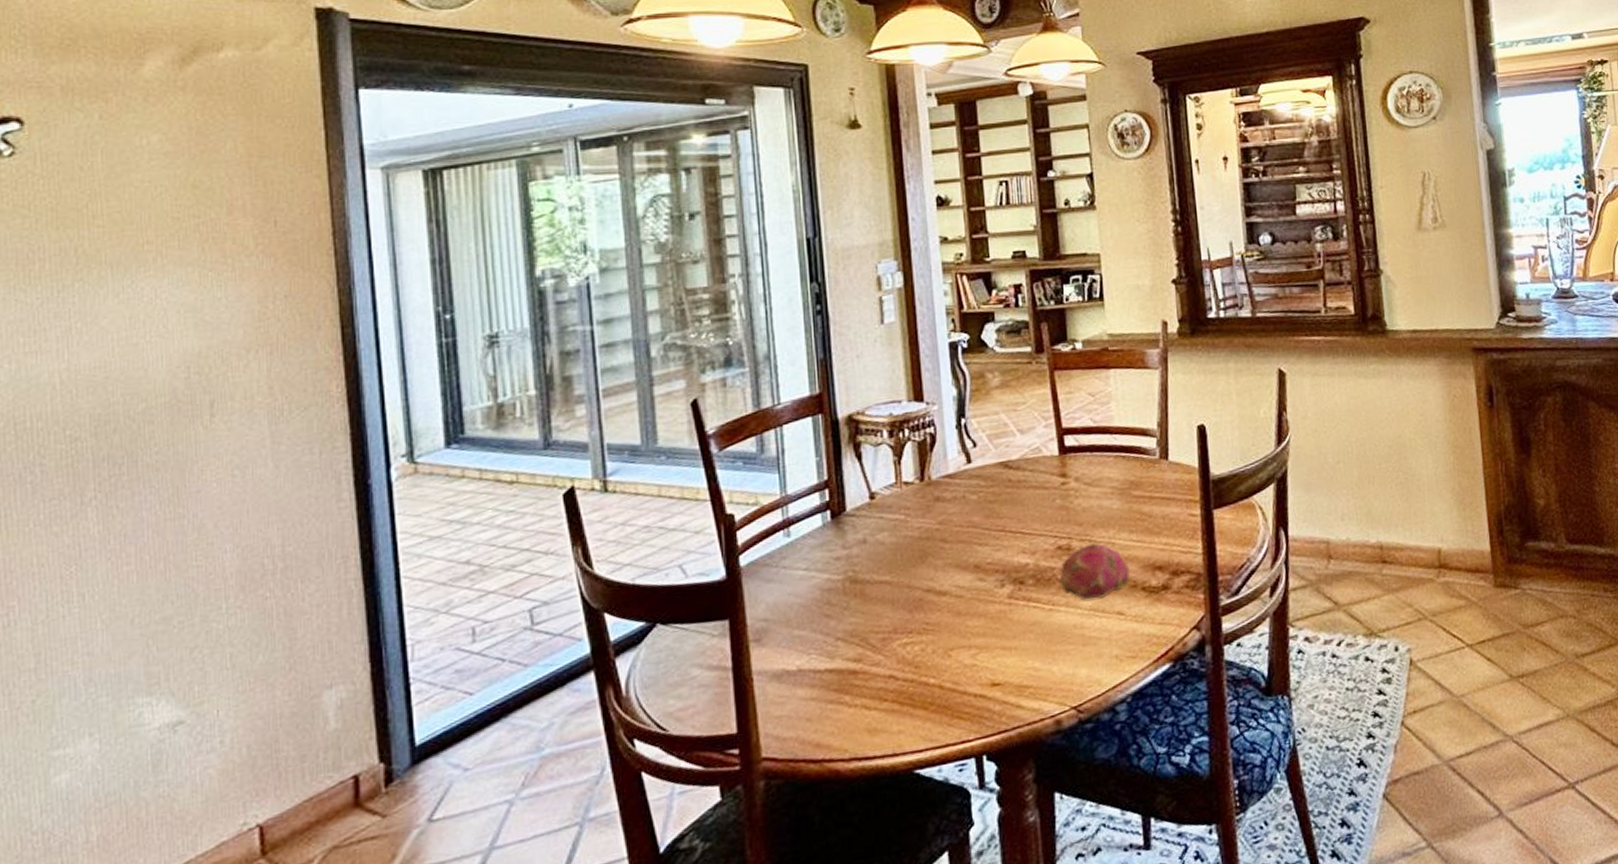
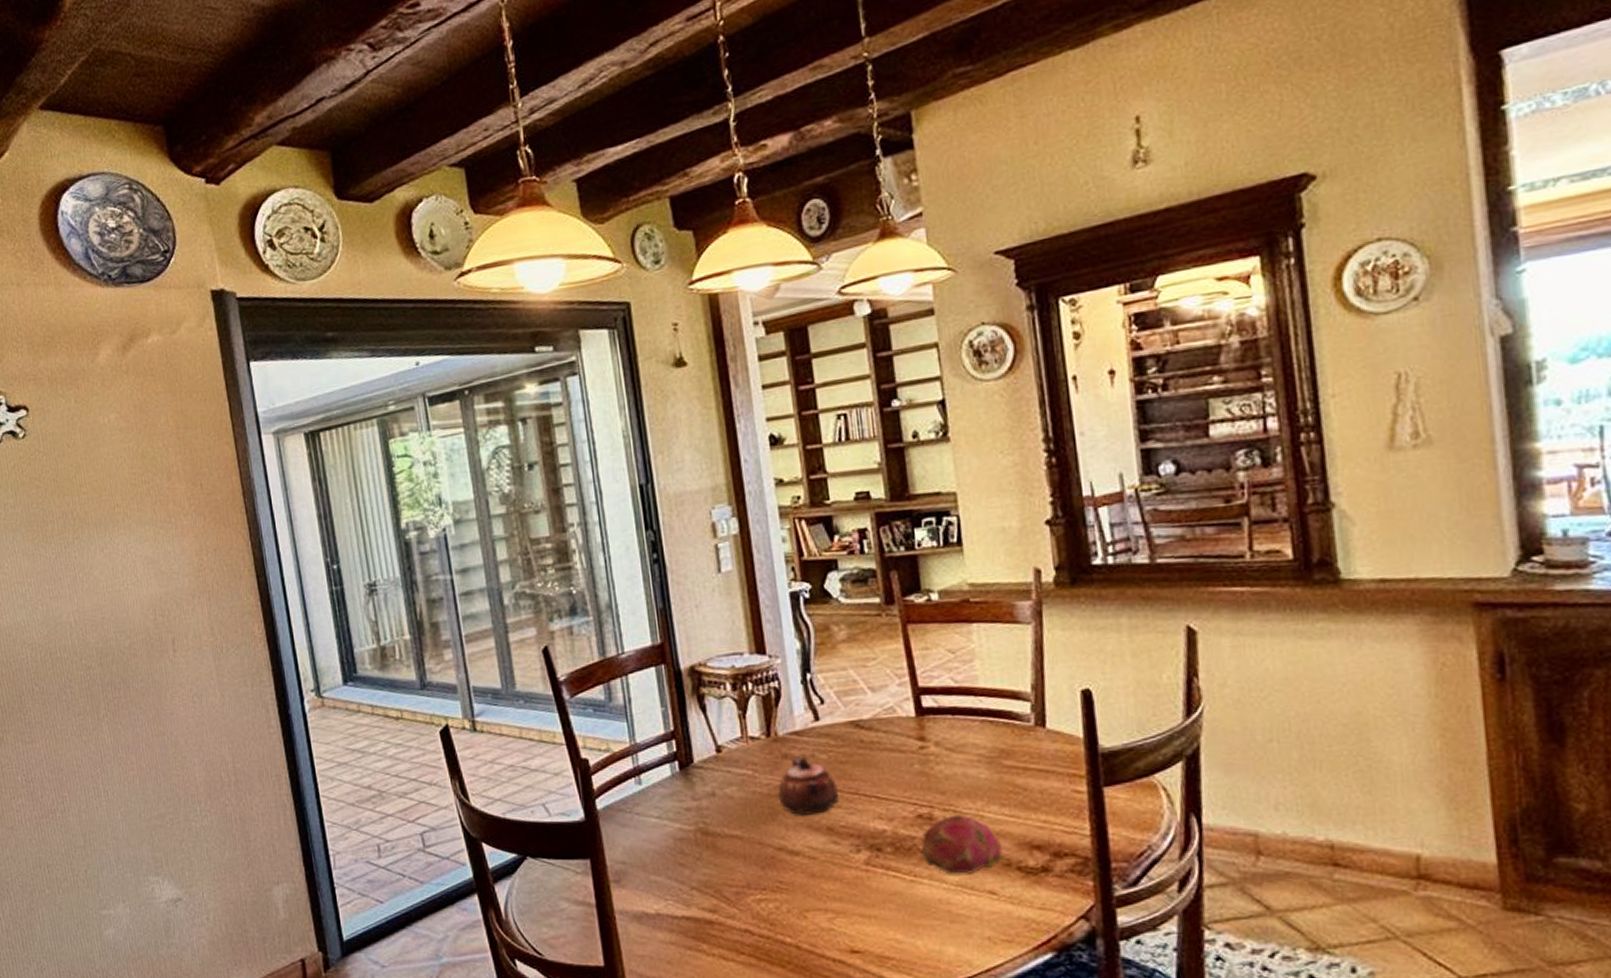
teapot: none [928,498,986,556] -> present [777,756,839,815]

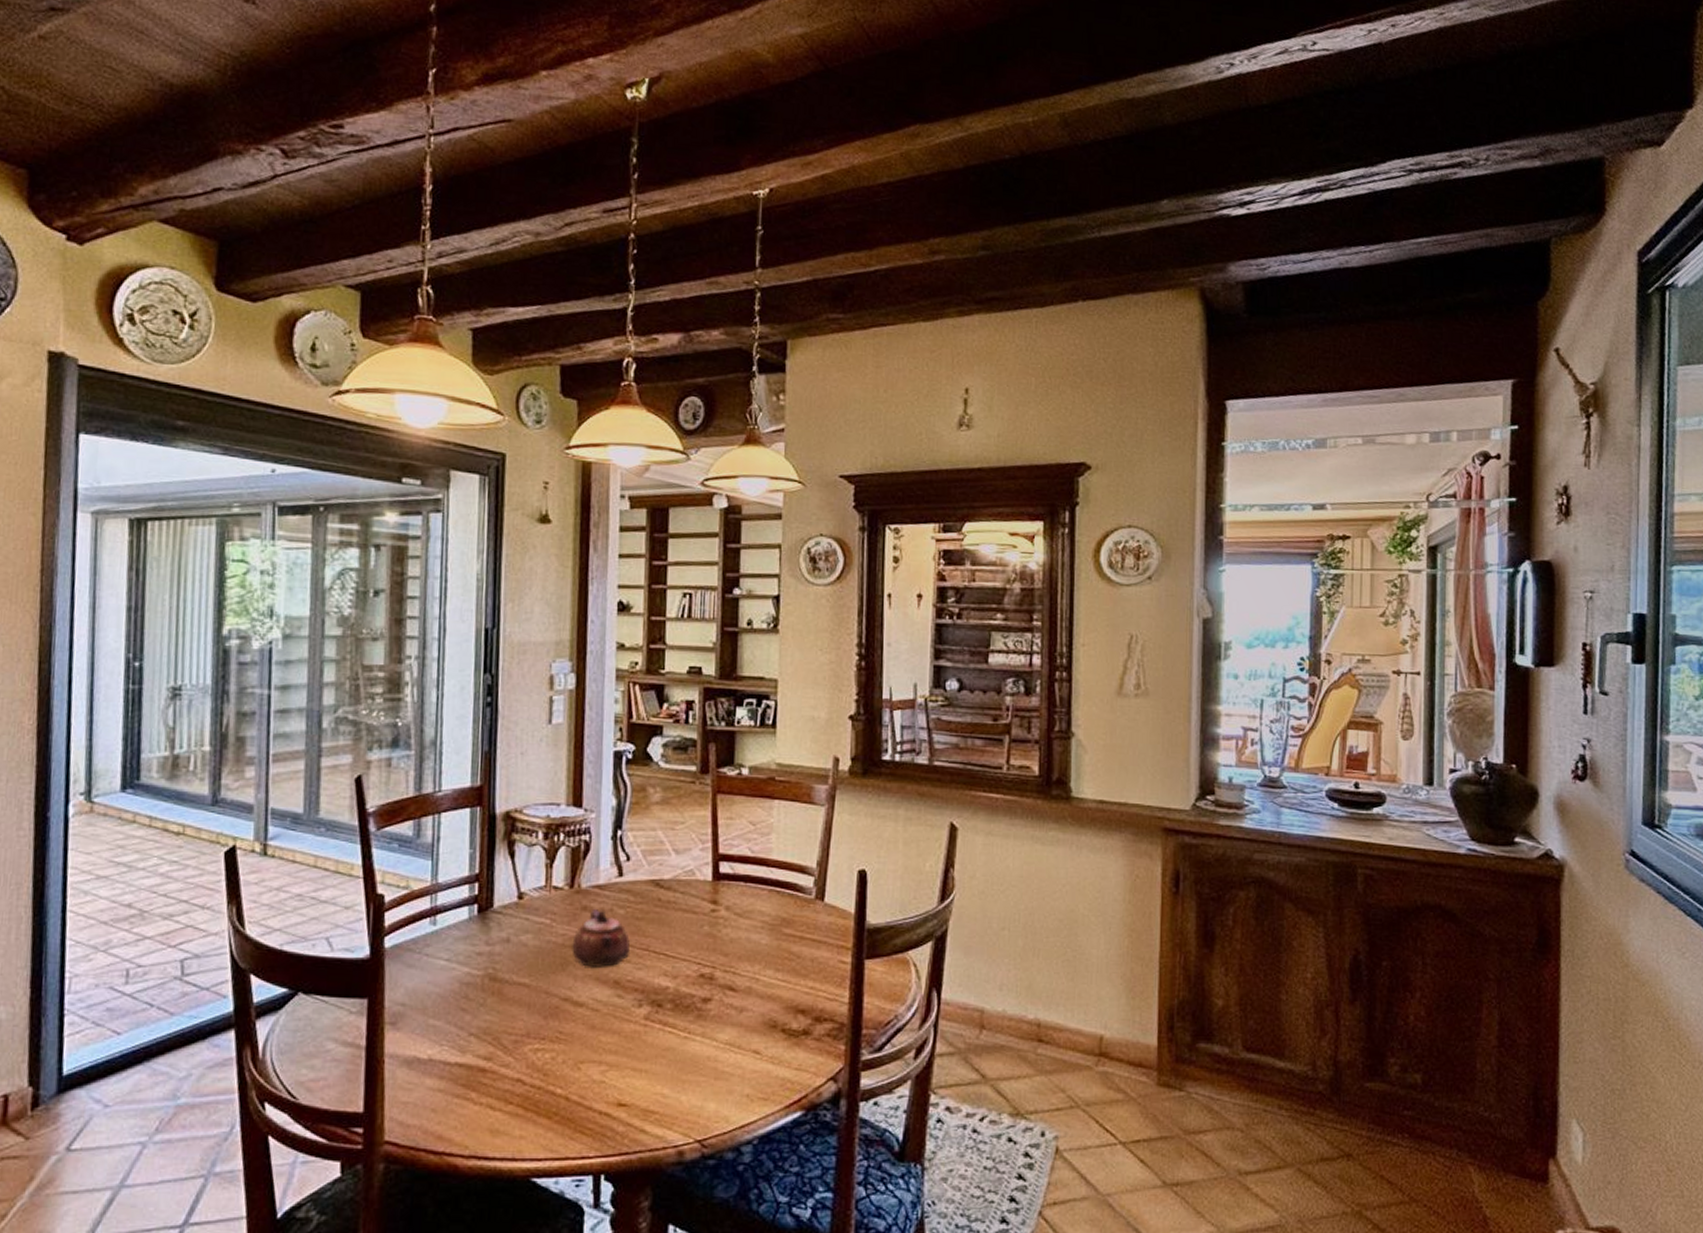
fruit: present [921,814,1004,875] -> none [698,976,772,1033]

